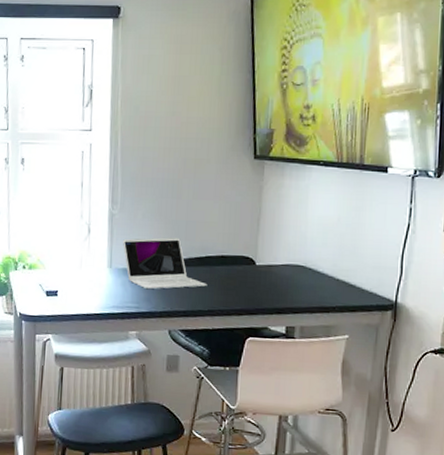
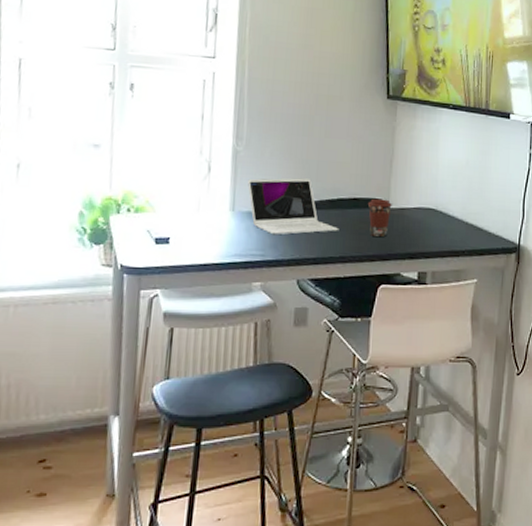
coffee cup: none [235,256,259,292] -> present [367,198,392,237]

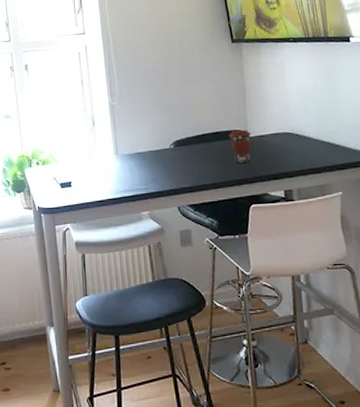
laptop: present [248,178,339,234] -> none [125,121,207,170]

